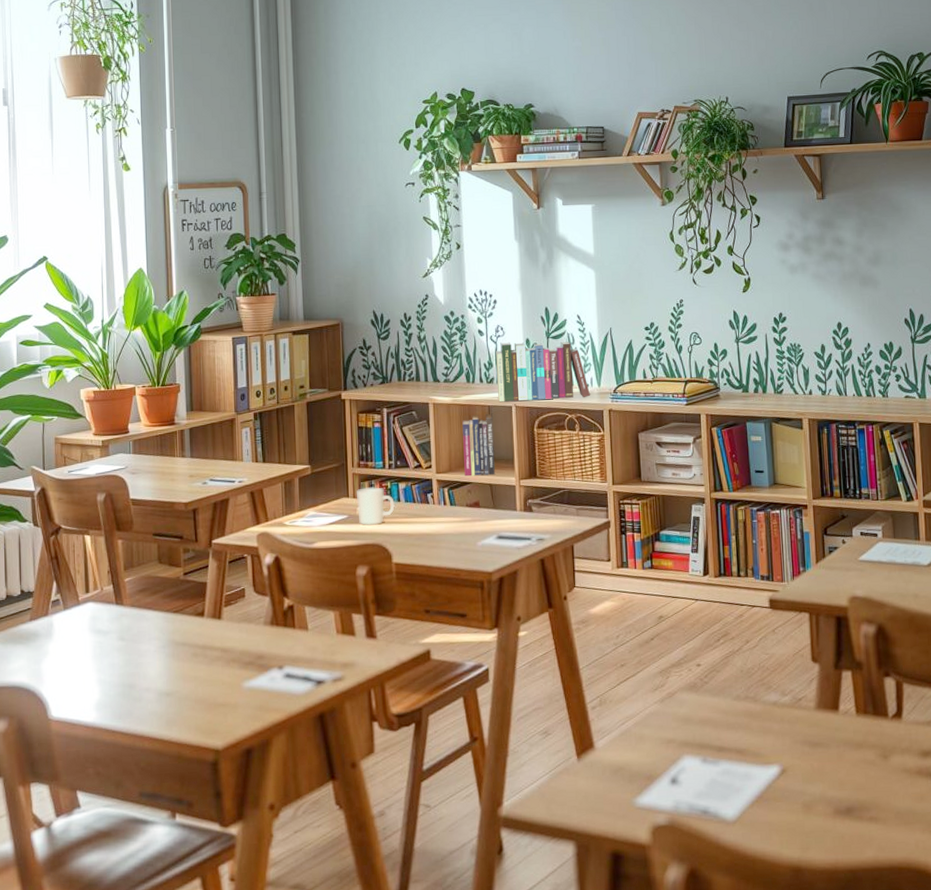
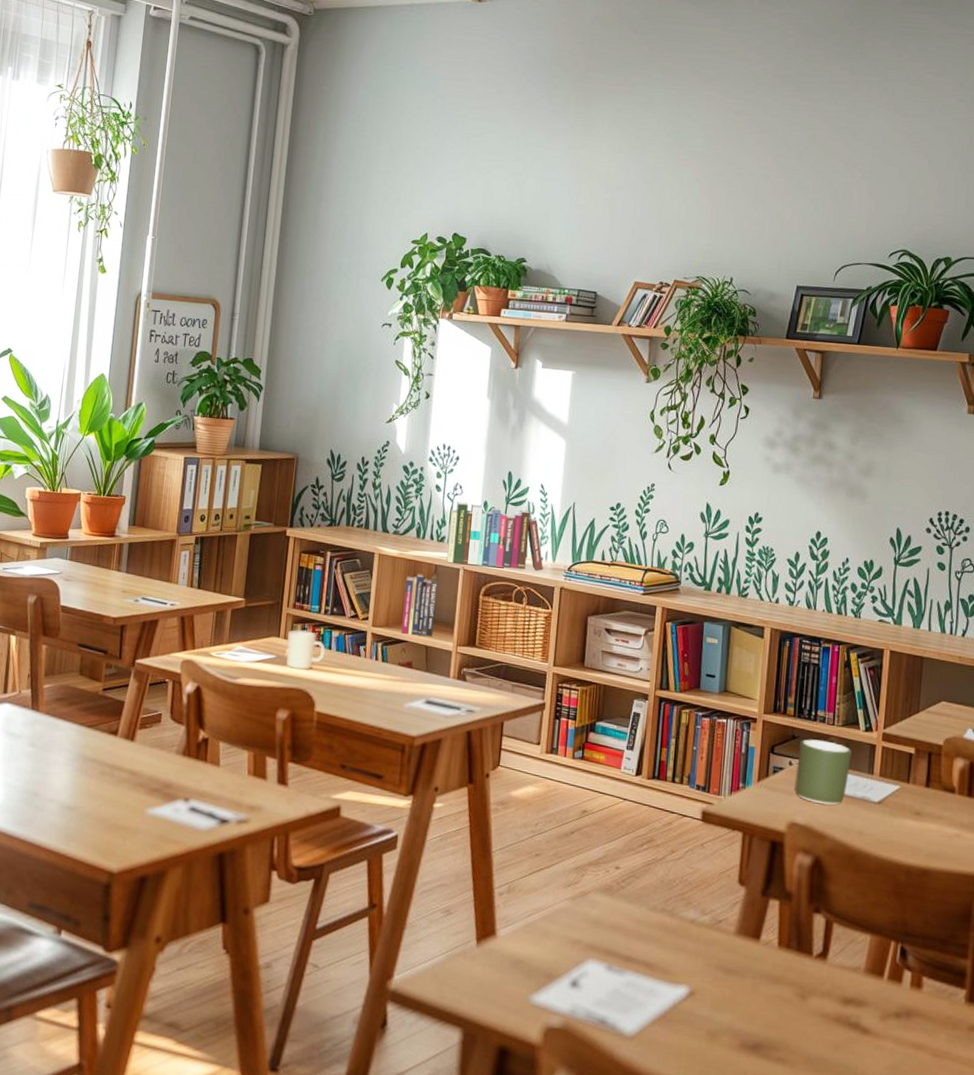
mug: none [849,515,898,576] -> present [795,739,852,806]

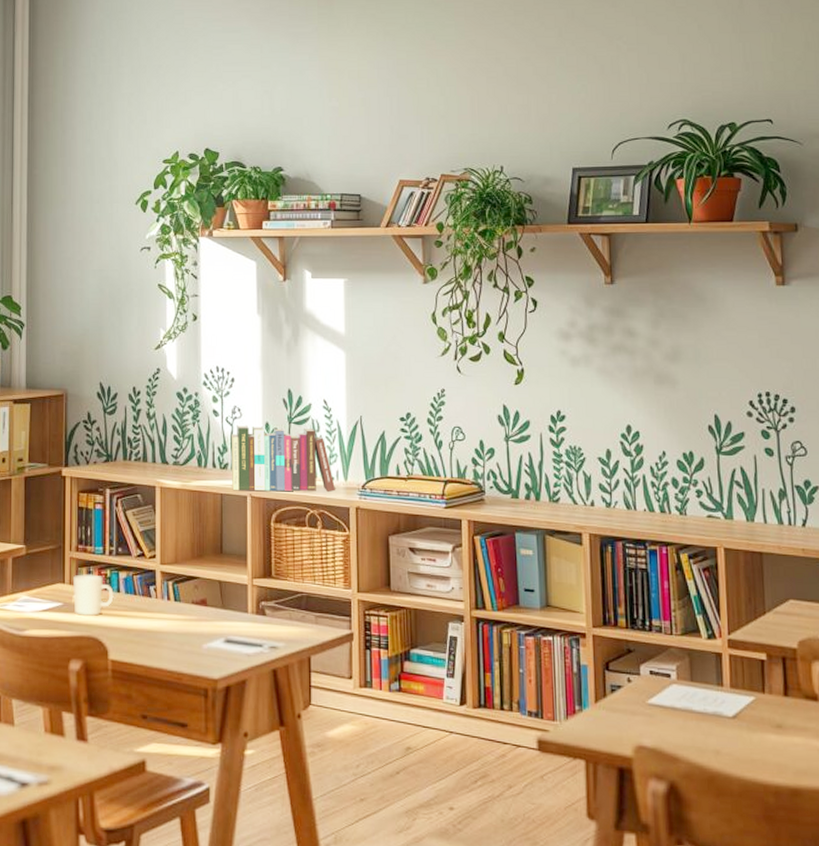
books: present [401,571,439,637] -> none [191,502,225,571]
mug: present [795,739,852,806] -> none [636,652,696,724]

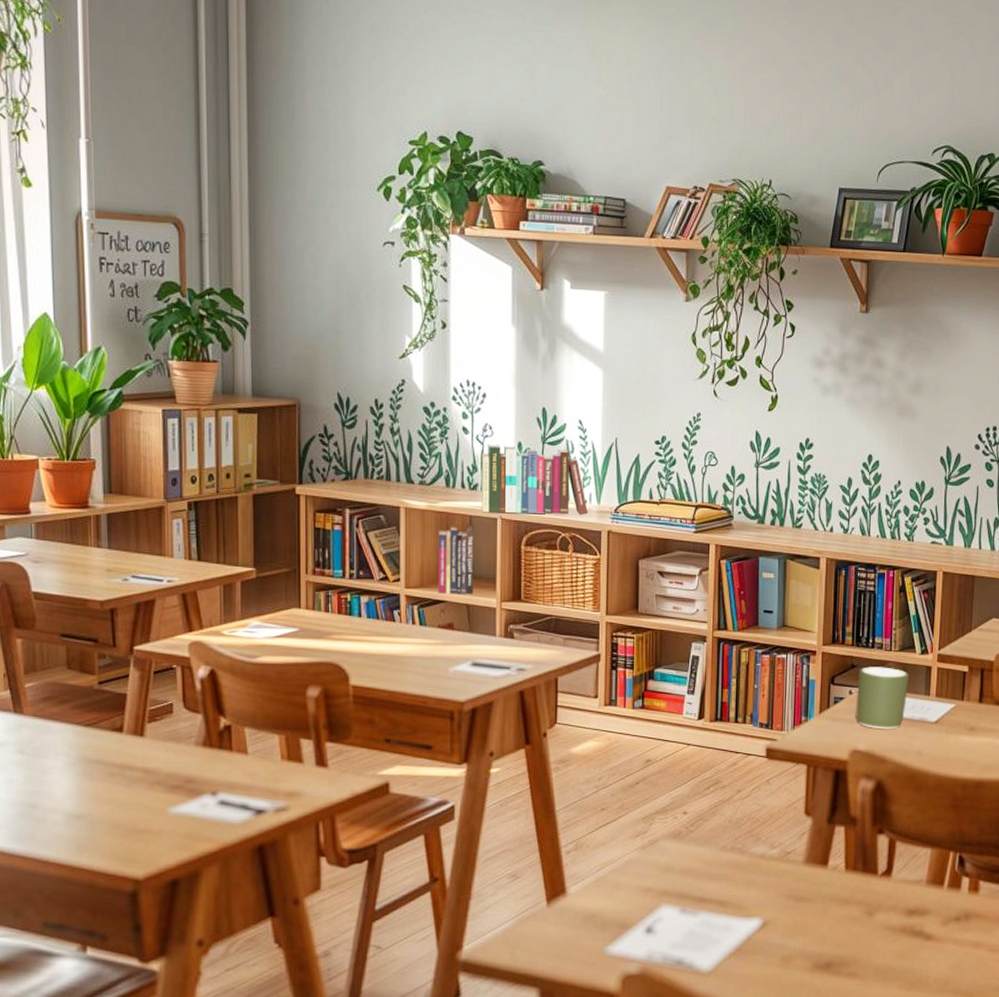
mug: present [72,574,115,617] -> none [309,598,356,642]
books: none [191,502,225,571] -> present [438,524,474,595]
mug: none [636,652,696,724] -> present [856,667,909,730]

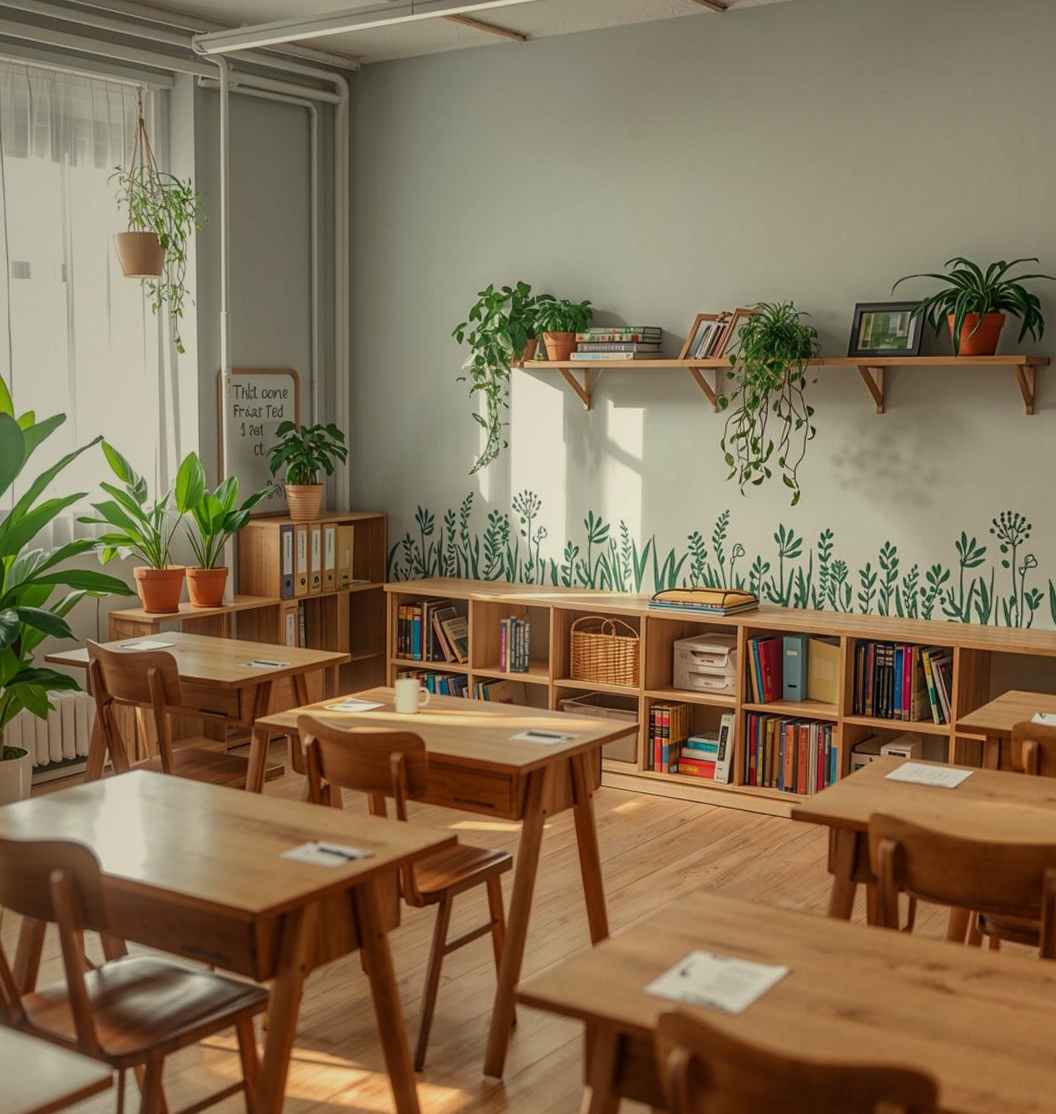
mug: none [309,598,356,642] -> present [393,678,431,715]
books: present [482,443,588,516] -> none [537,543,628,604]
mug: present [856,667,909,730] -> none [876,736,927,795]

